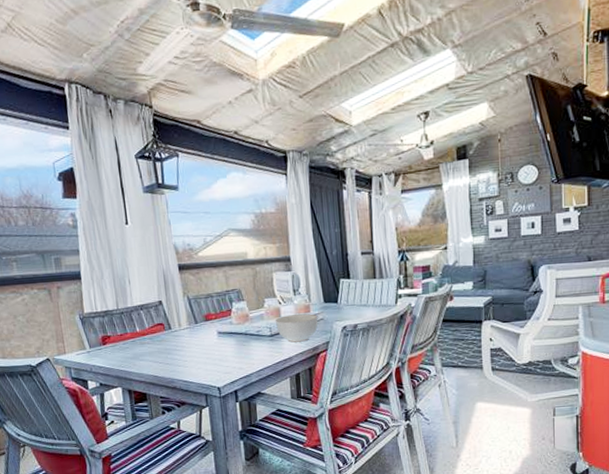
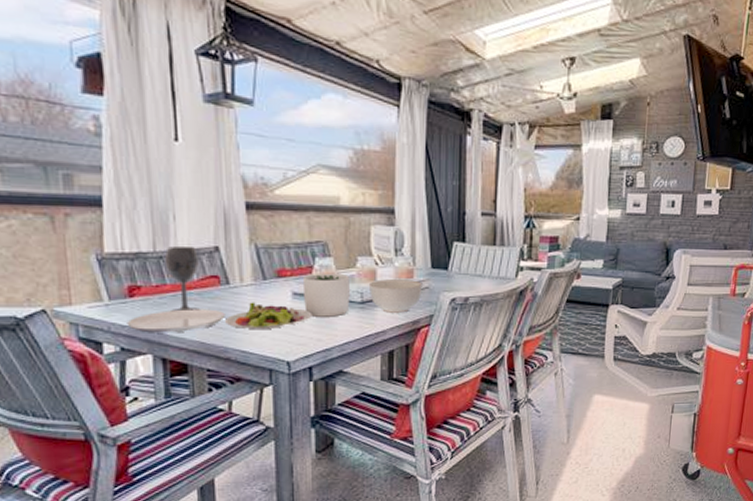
plate: none [102,349,170,371] -> present [126,309,225,333]
wine glass: none [124,303,152,354] -> present [164,246,200,312]
salad plate: none [170,341,234,364] -> present [225,302,313,330]
planter: none [225,313,262,350] -> present [304,273,350,317]

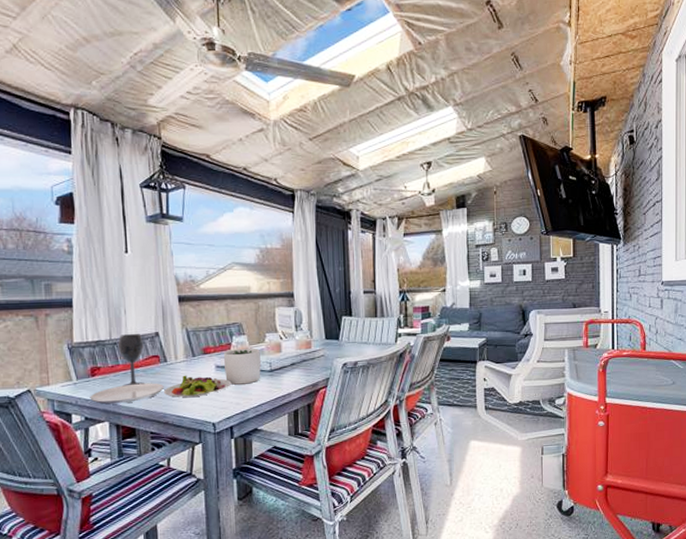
bowl: present [368,279,423,313] -> none [275,350,319,378]

